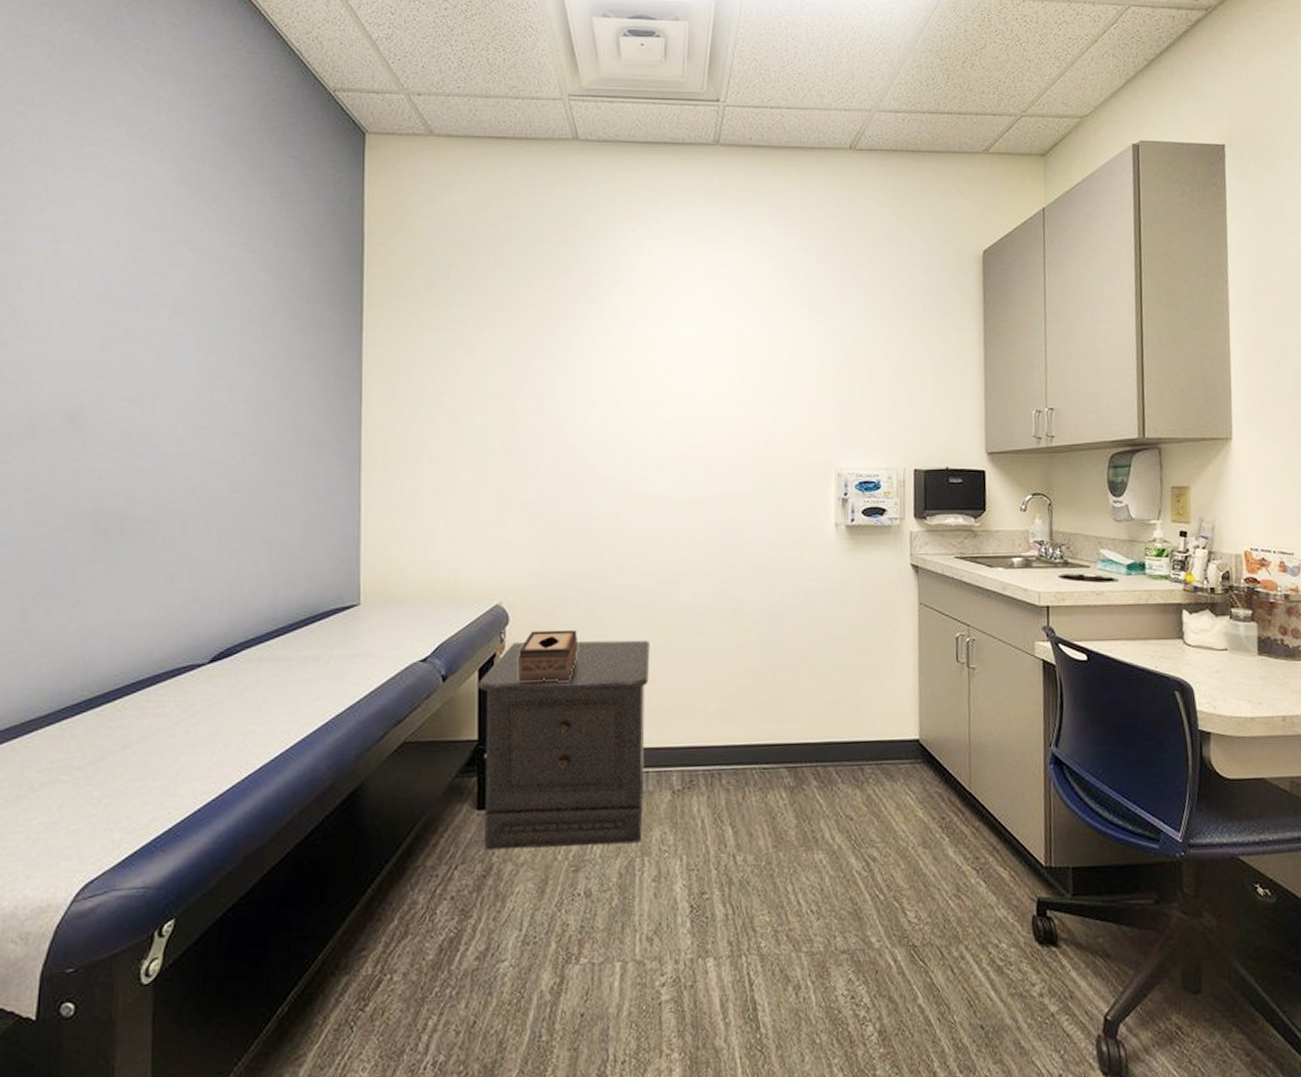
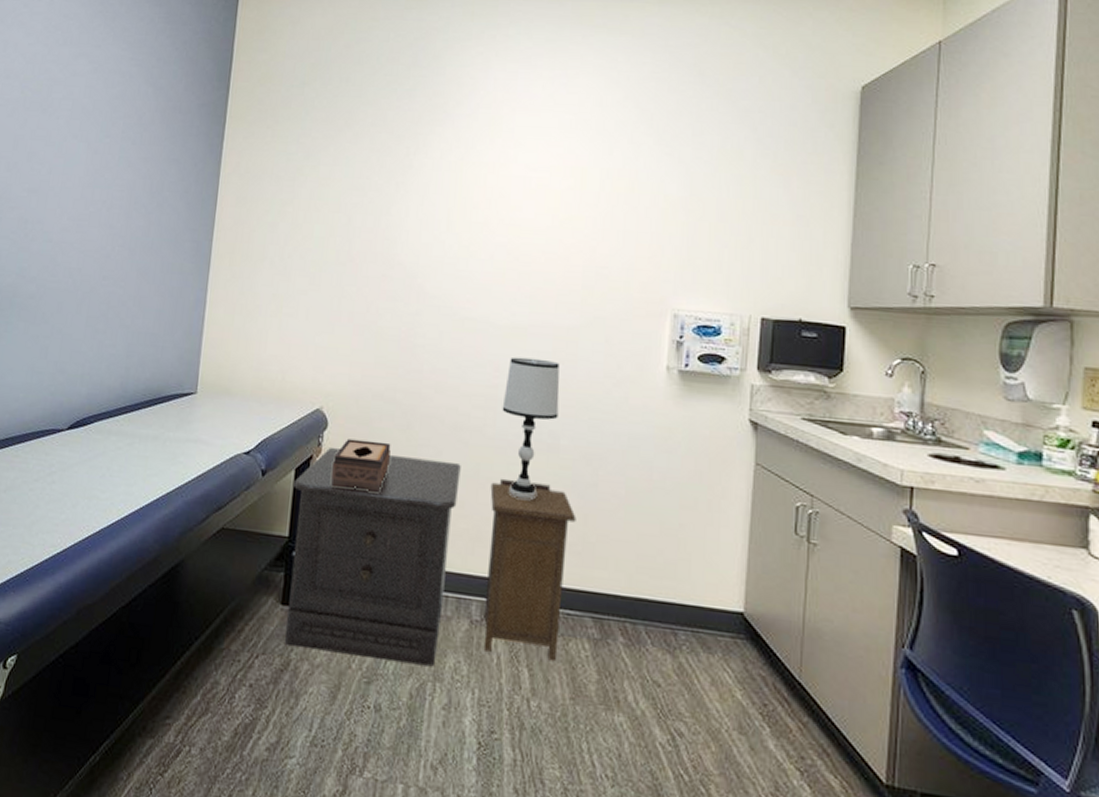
nightstand: none [680,648,765,818] -> present [483,478,576,662]
table lamp: none [685,529,740,666] -> present [502,357,560,500]

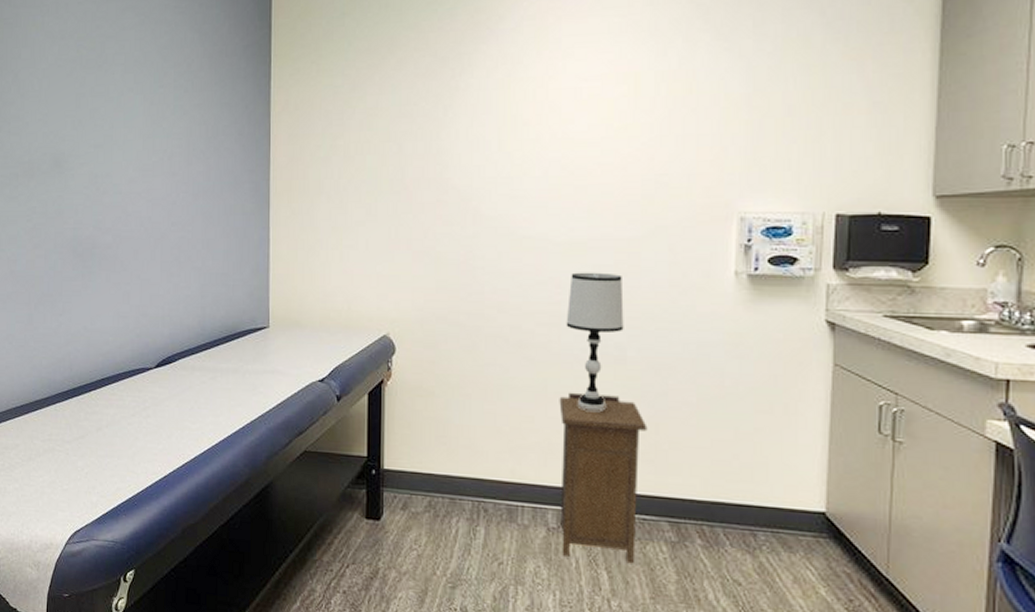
nightstand: present [284,447,461,667] -> none [368,370,528,572]
tissue box: present [330,438,391,492] -> none [402,362,458,411]

